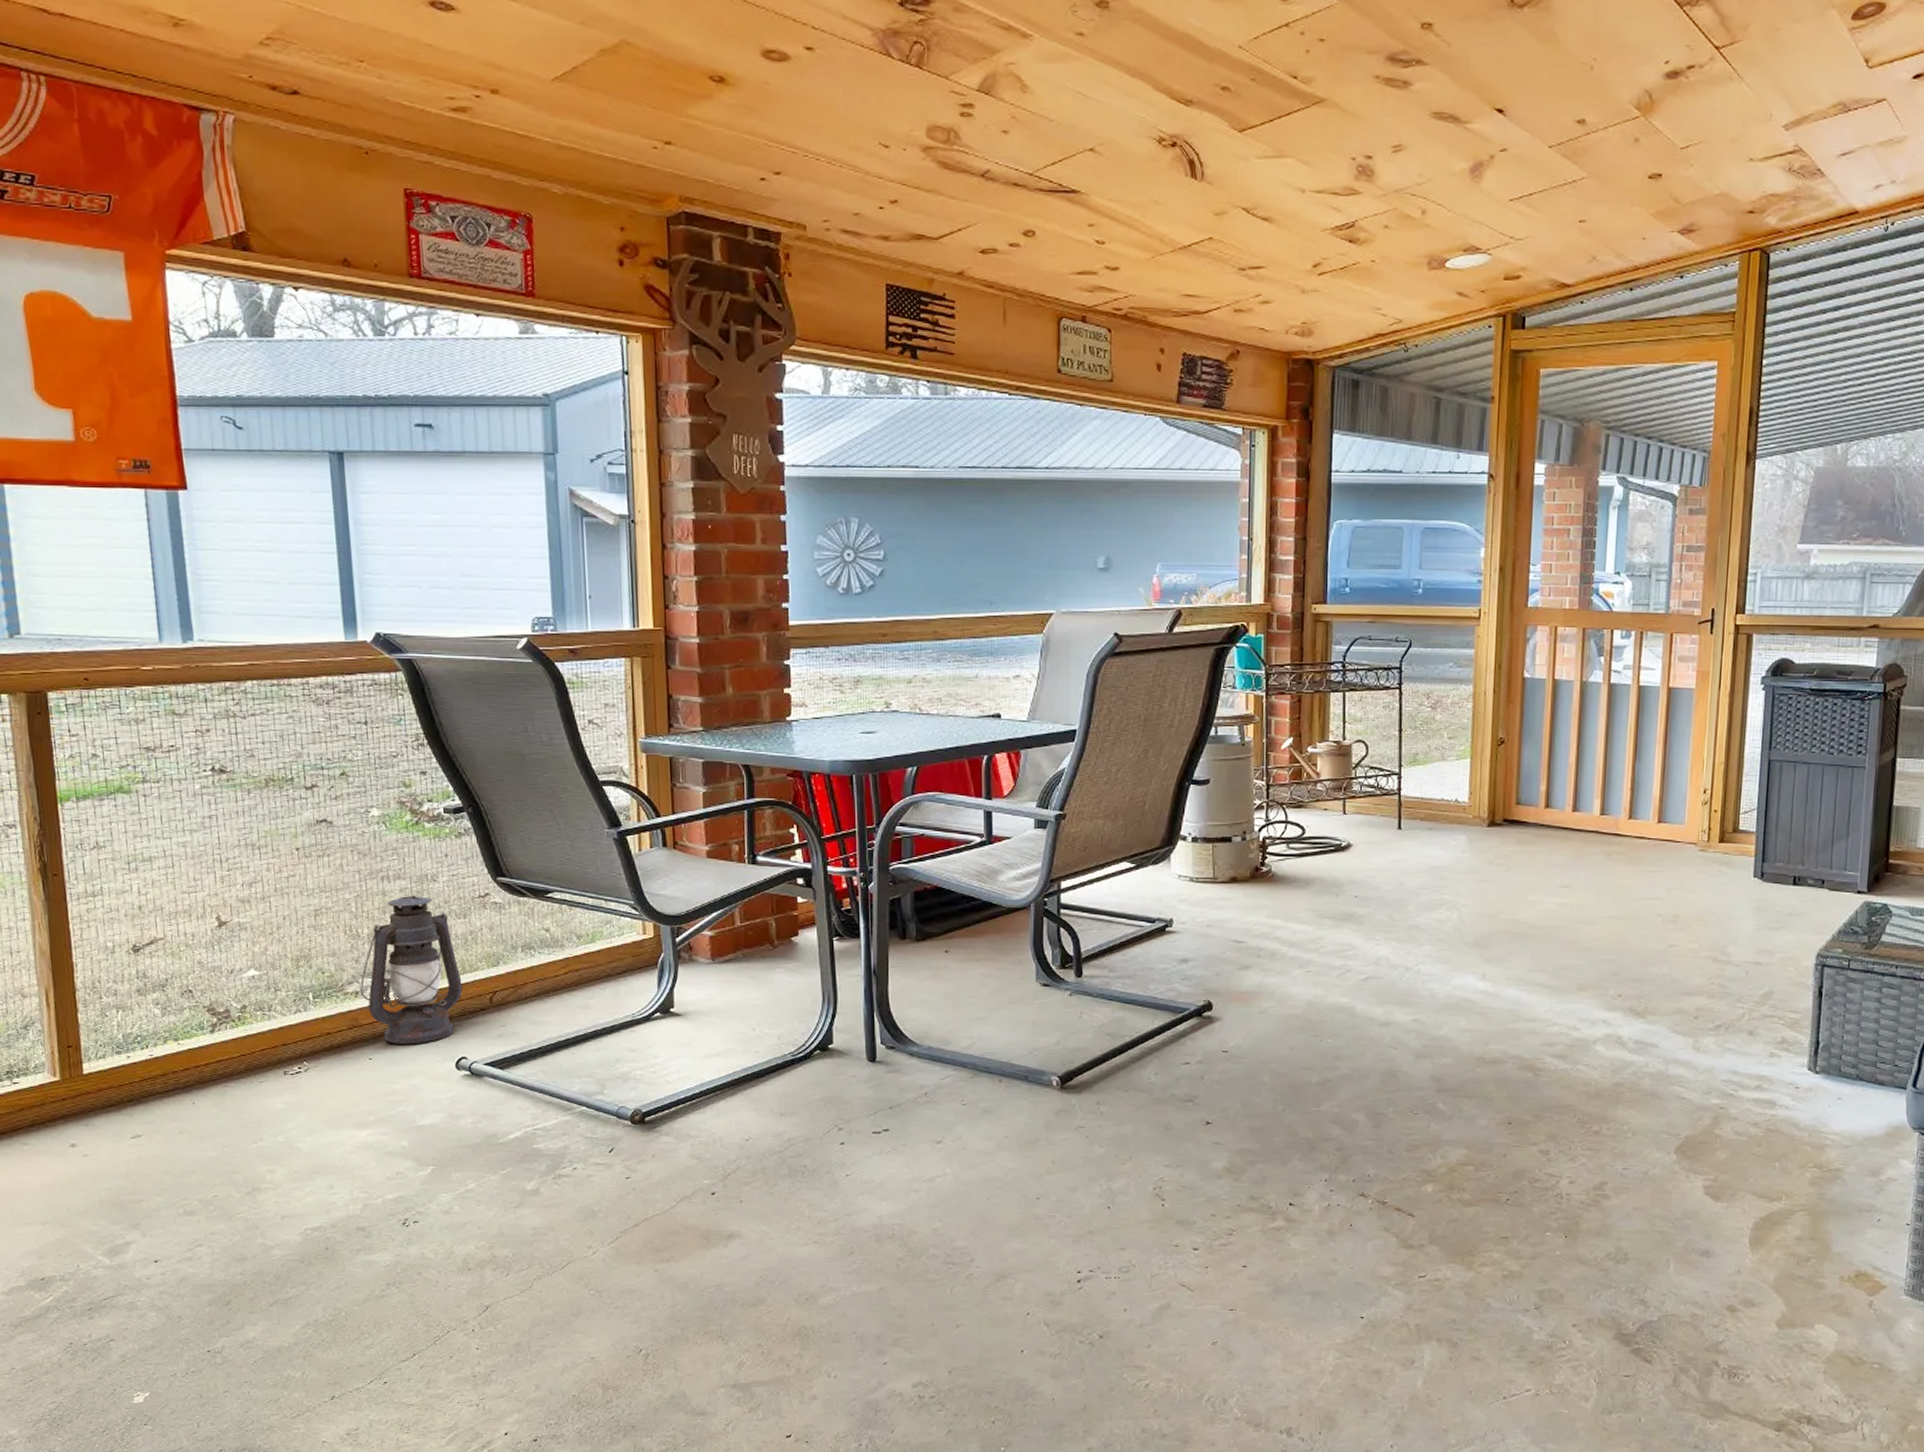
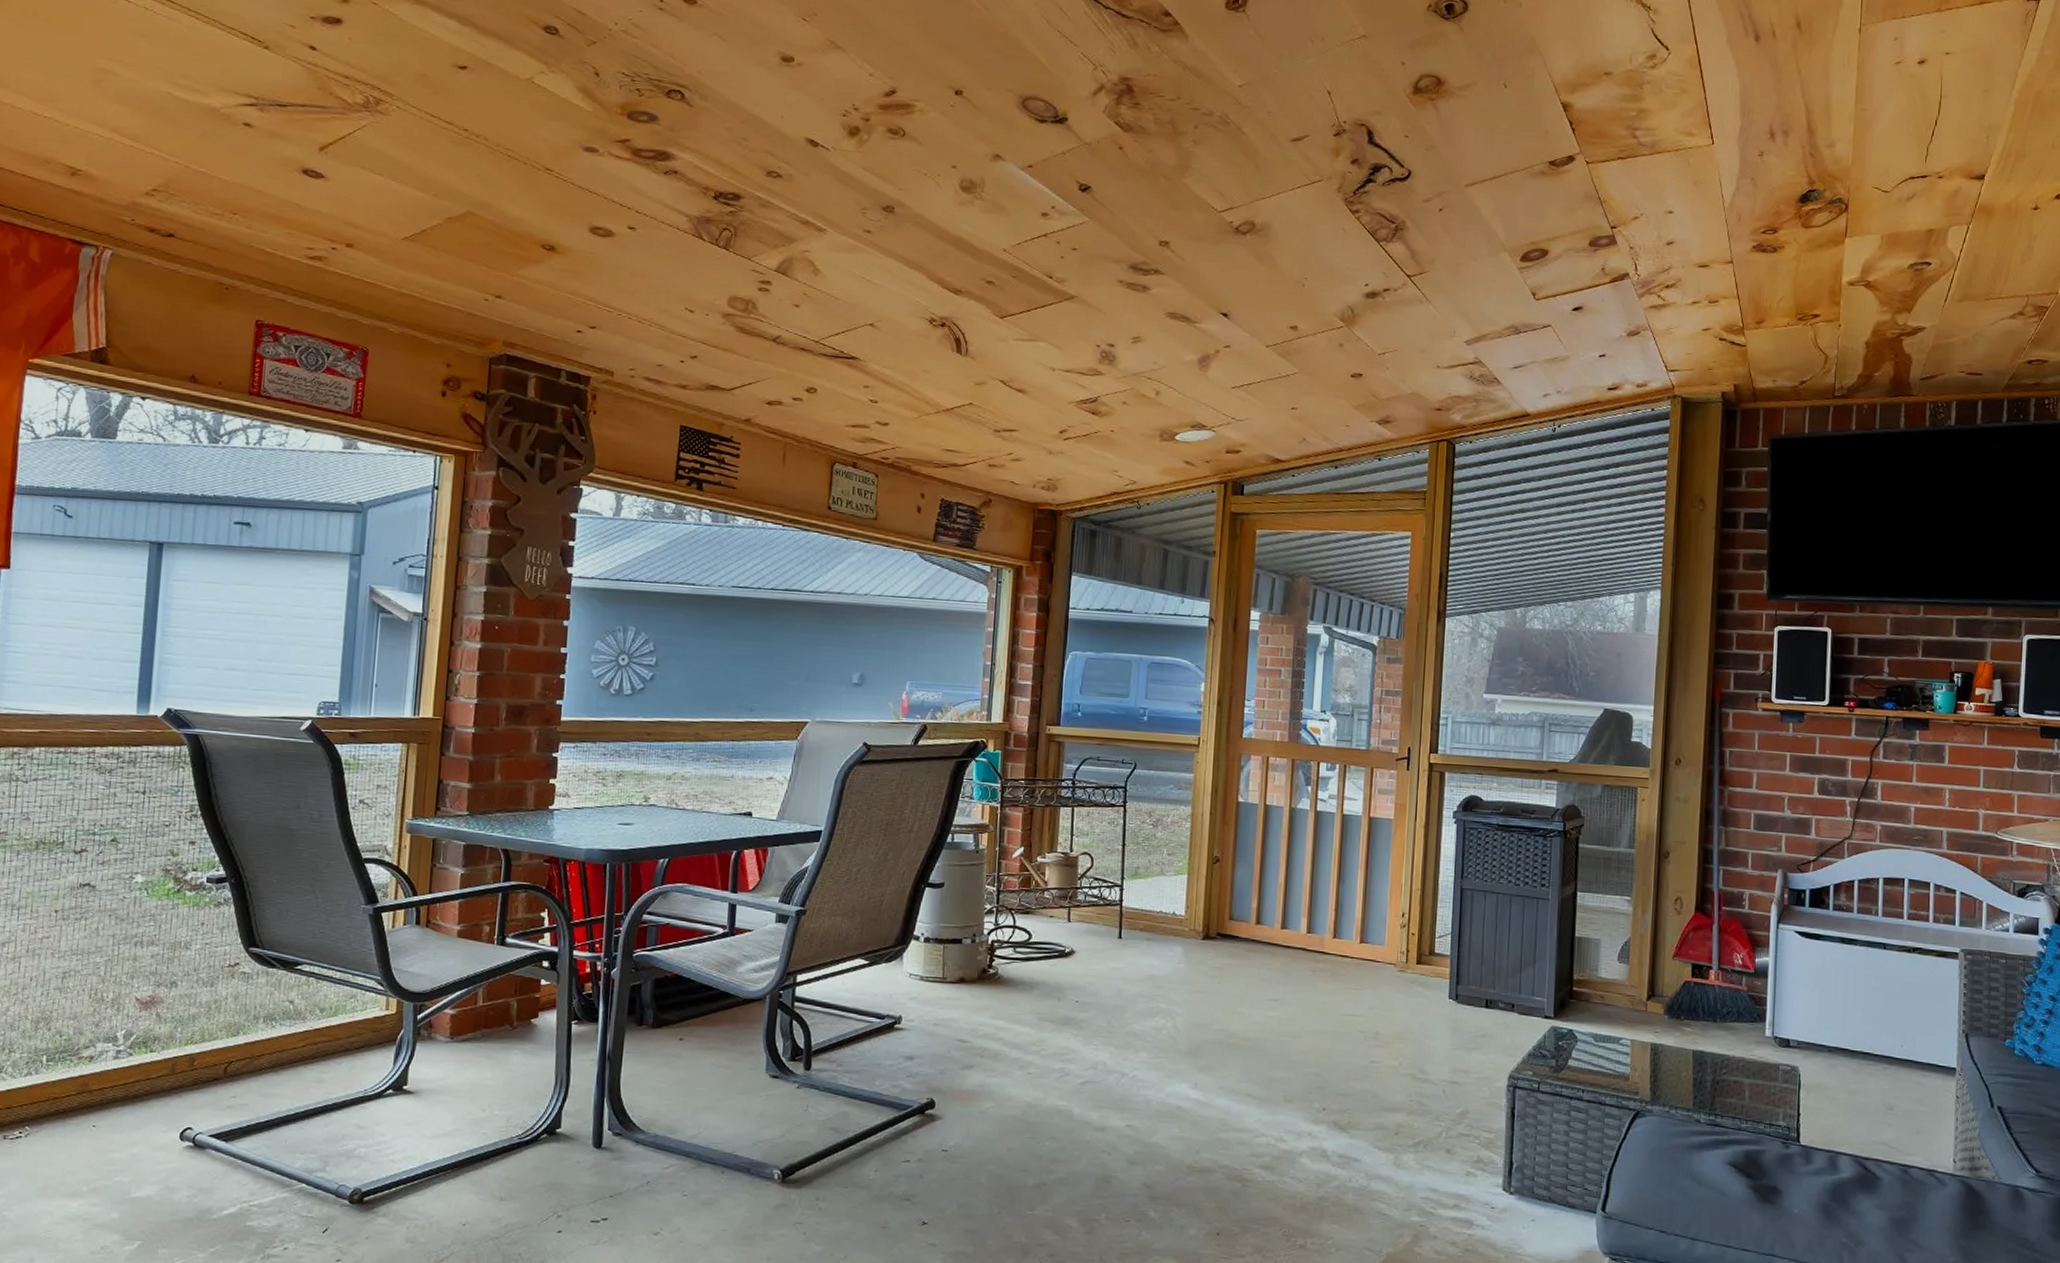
lantern: present [360,895,463,1044] -> none [94,961,199,1113]

